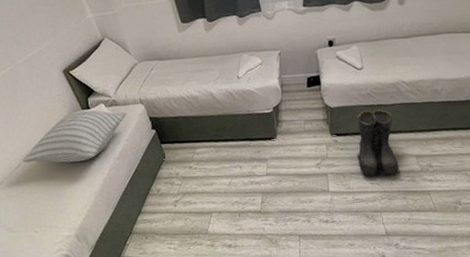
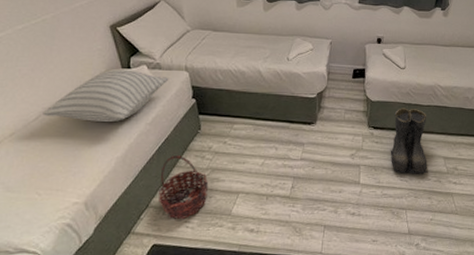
basket: none [136,184,183,243] -> present [158,155,209,220]

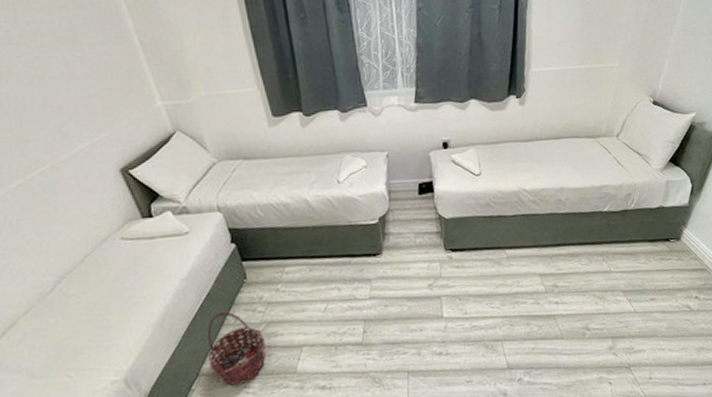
pillow: present [42,69,169,123] -> none [58,218,200,286]
boots: present [390,108,428,174] -> none [474,221,523,300]

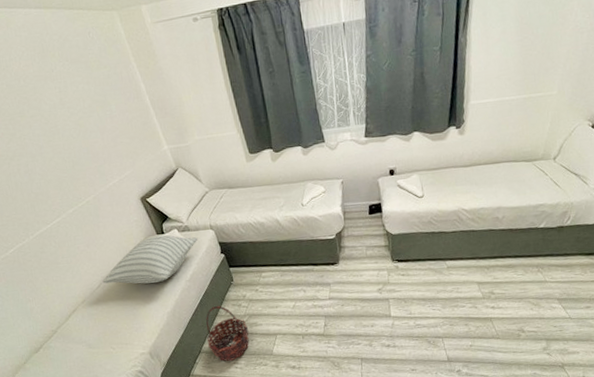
pillow: none [58,218,200,286] -> present [102,234,198,284]

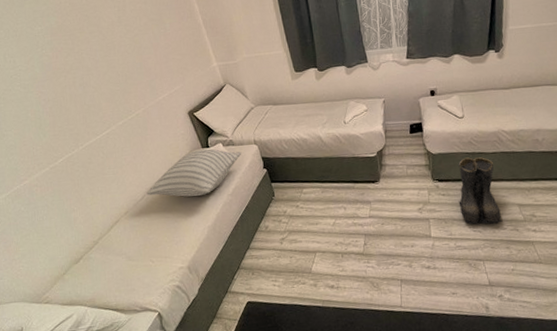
basket: present [206,306,249,362] -> none [245,221,289,279]
boots: none [418,236,462,303] -> present [458,157,503,225]

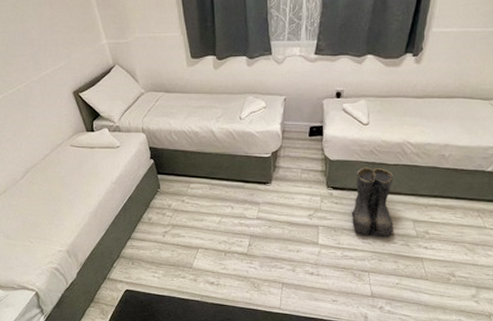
pillow: present [146,148,242,197] -> none [26,133,128,182]

